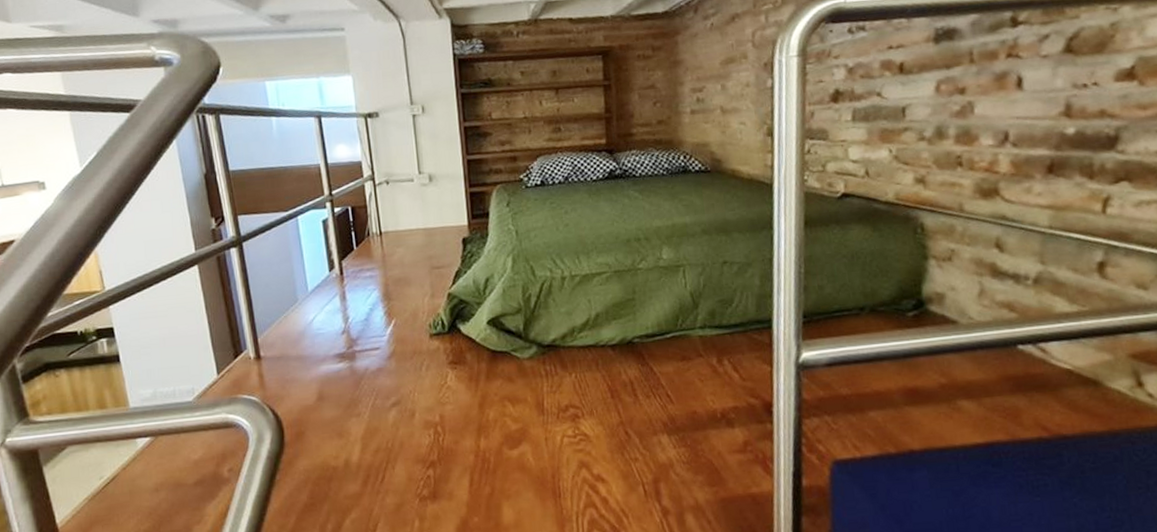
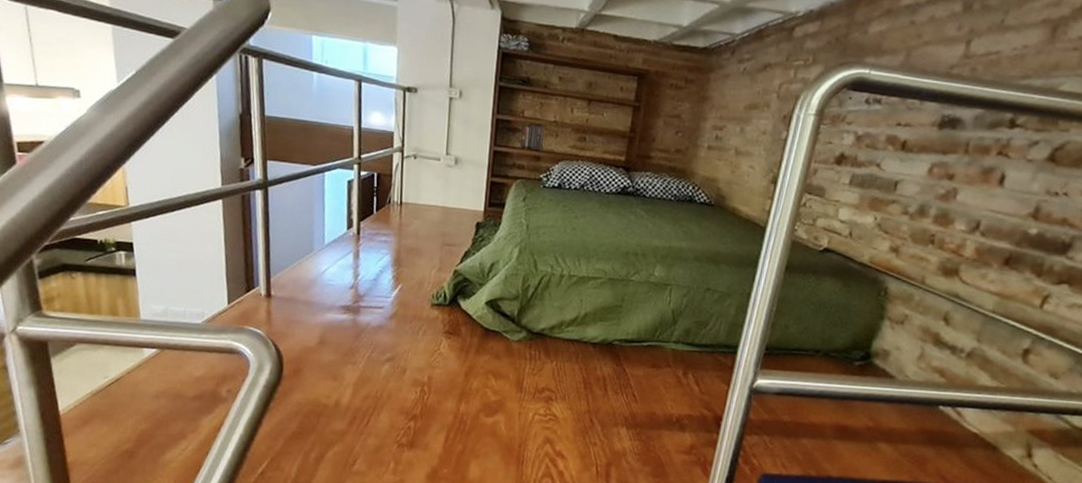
books: none [492,124,519,153] -> present [520,124,544,152]

